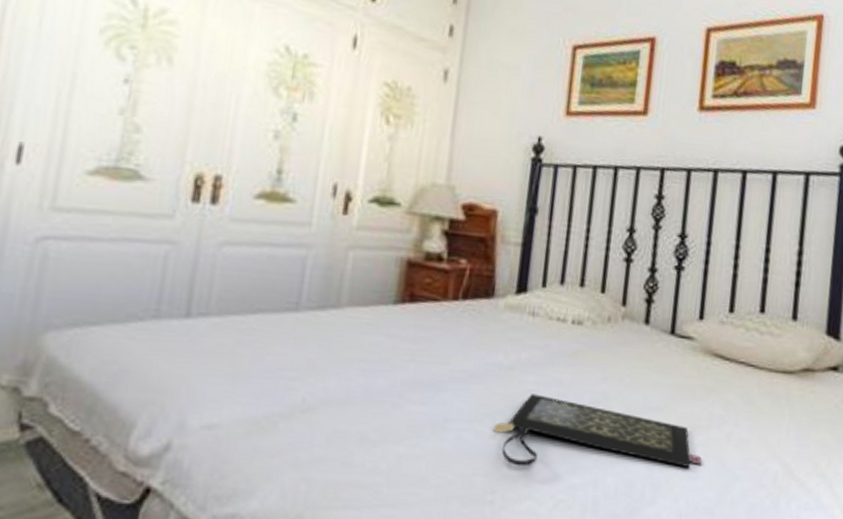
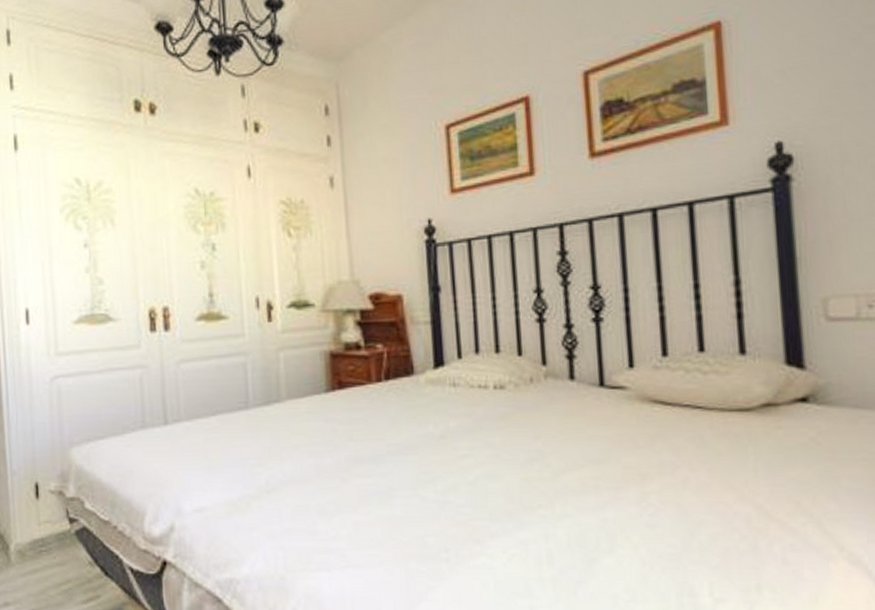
clutch bag: present [493,394,702,467] -> none [436,458,659,526]

